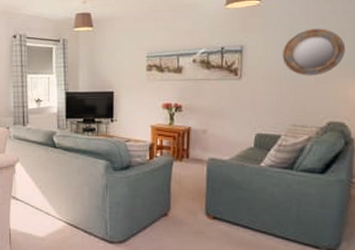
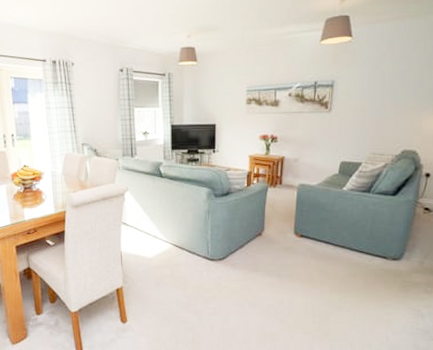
home mirror: present [282,28,345,76] -> none [367,64,422,109]

